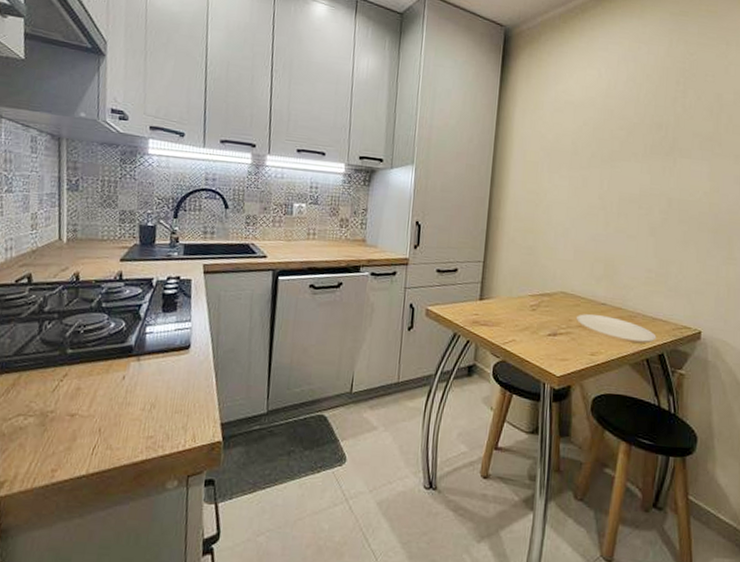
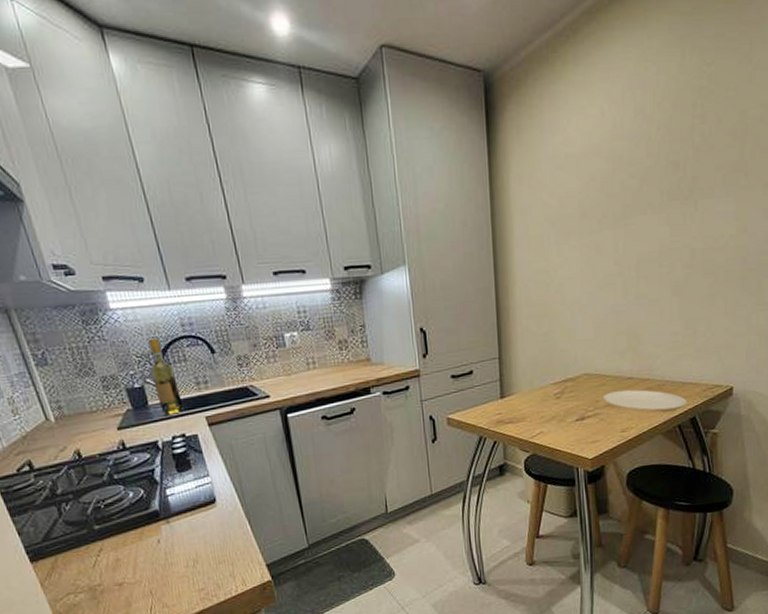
bottle: none [165,185,188,257] -> present [147,338,184,415]

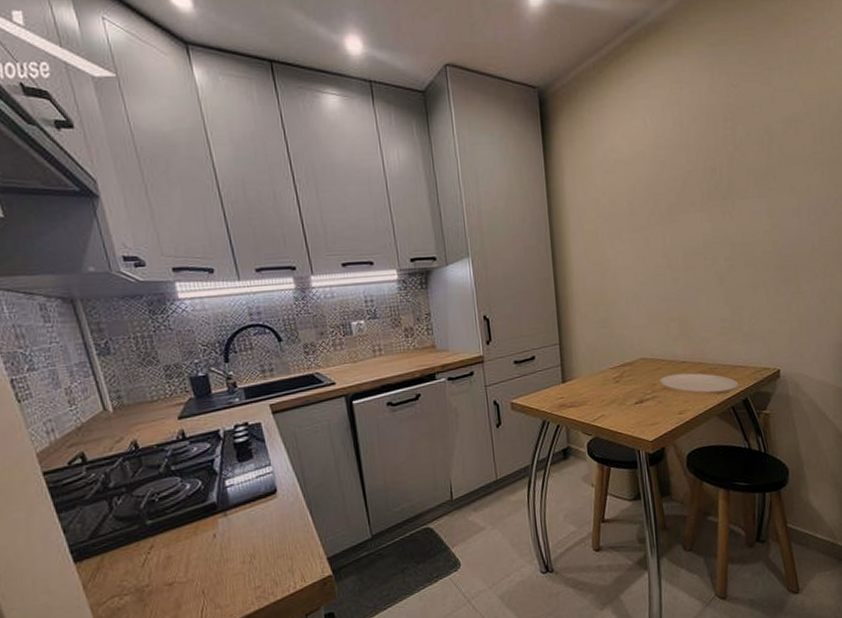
bottle: present [147,338,184,415] -> none [214,327,248,404]

